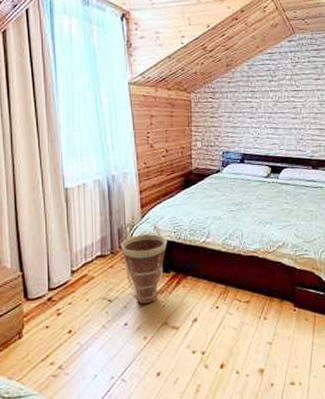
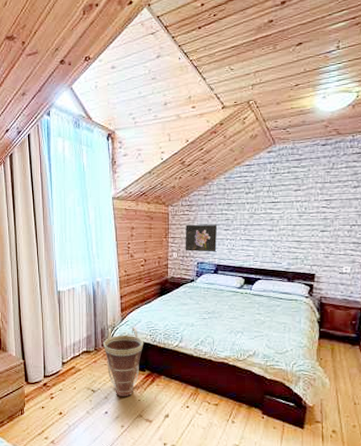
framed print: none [209,112,242,141] -> present [185,224,218,252]

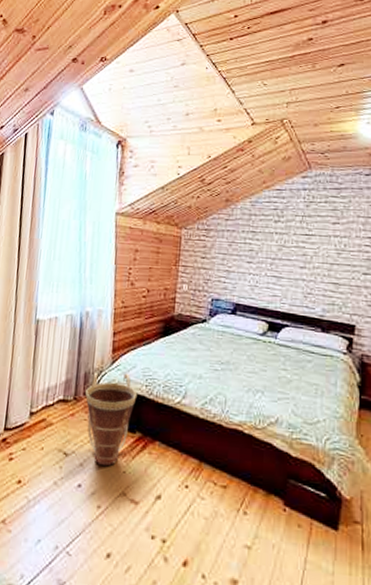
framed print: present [185,224,218,252] -> none [198,252,239,288]

